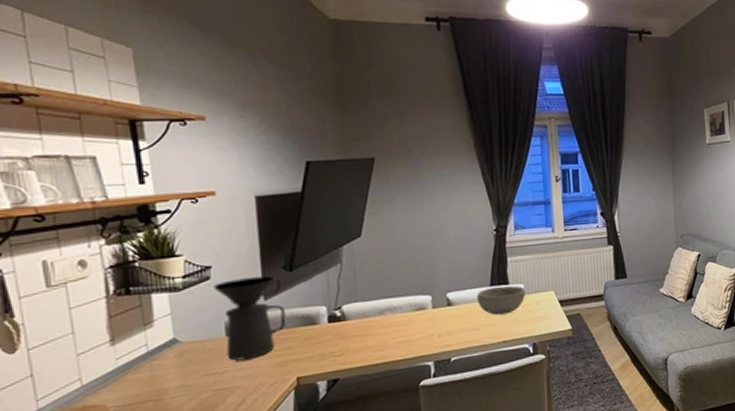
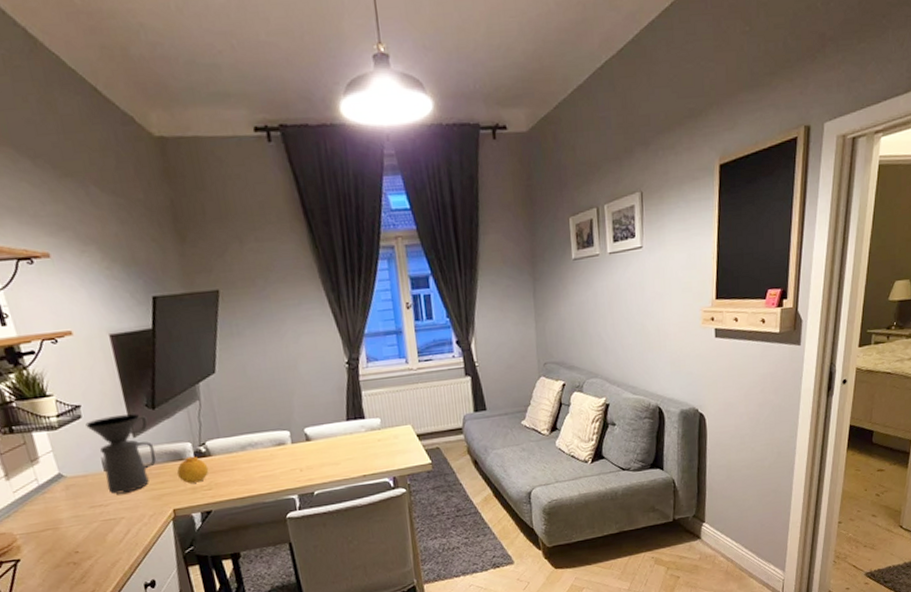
fruit: none [307,320,342,350] -> present [177,456,209,484]
bowl: present [476,286,526,315] -> none [333,420,383,450]

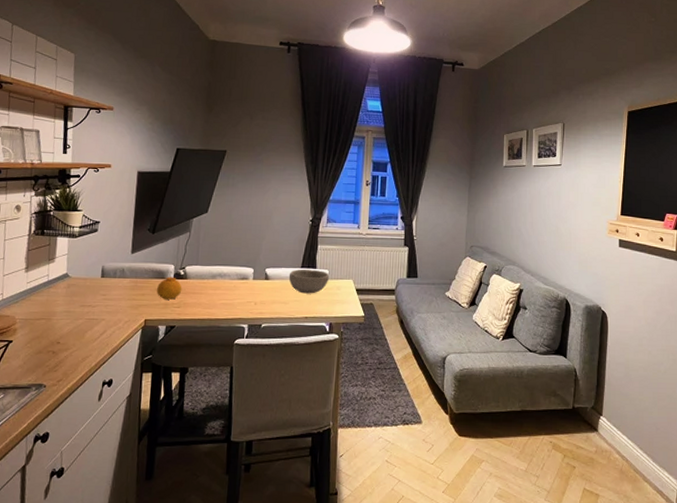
coffee maker: present [85,413,156,494] -> none [99,234,146,299]
bowl: none [333,420,383,450] -> present [288,269,330,294]

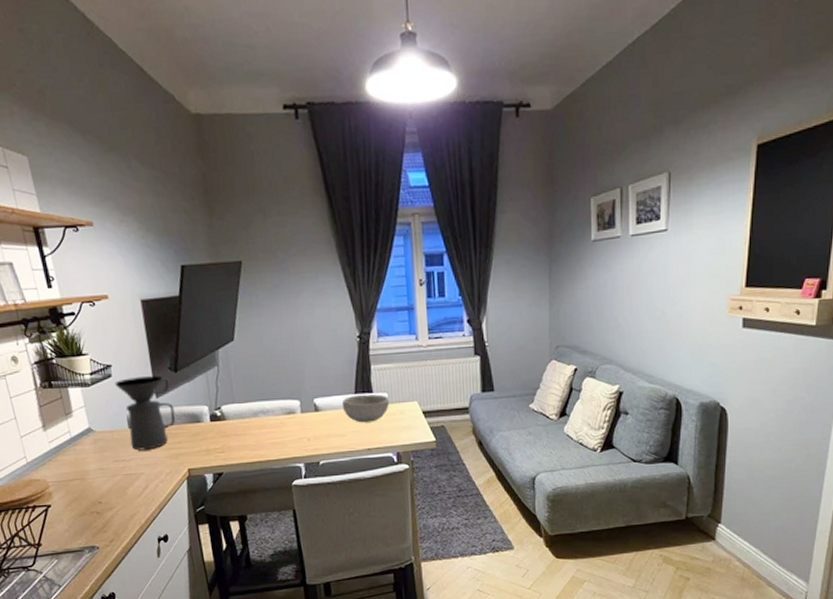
coffee maker: none [99,234,146,299] -> present [115,376,176,451]
fruit: present [157,277,182,300] -> none [194,419,223,445]

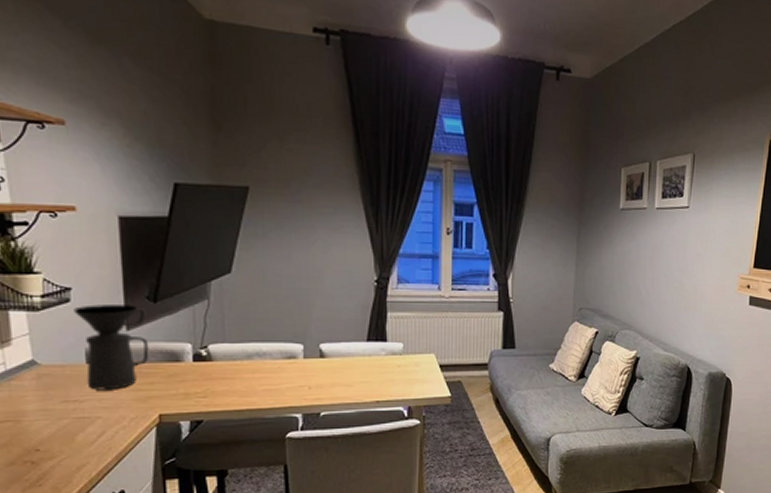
bowl: present [341,394,390,423] -> none [351,342,405,373]

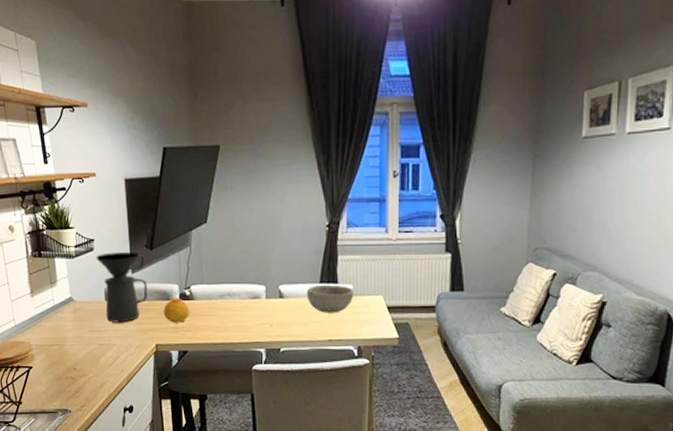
fruit: none [171,359,207,388] -> present [164,298,190,323]
bowl: none [351,342,405,373] -> present [306,284,354,313]

